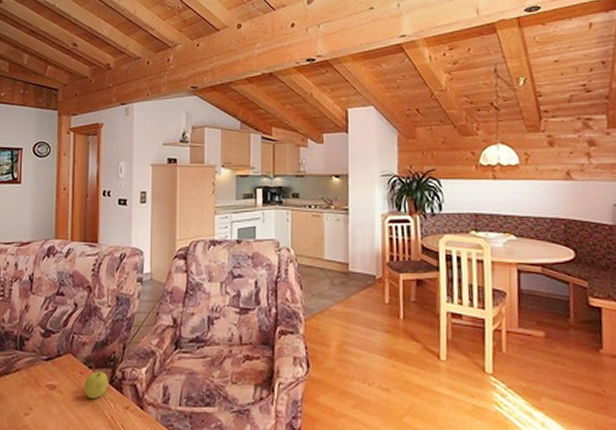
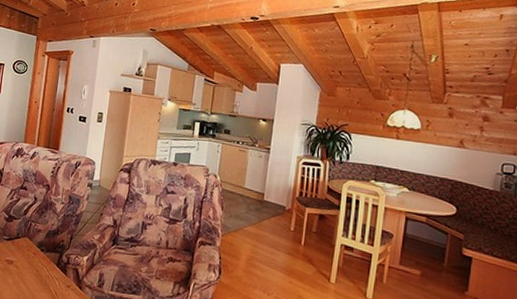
fruit: present [84,372,108,400] -> none [35,254,56,276]

